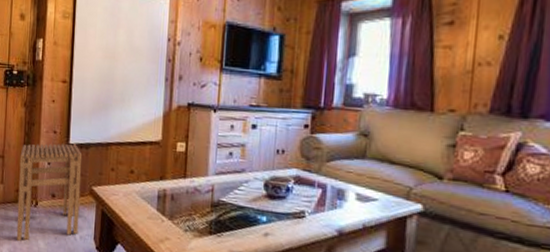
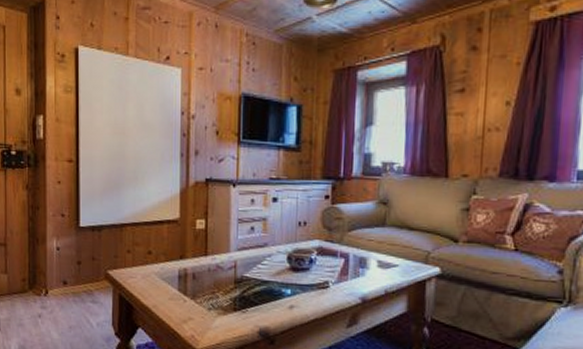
stool: present [16,143,83,242] -> none [25,227,95,334]

